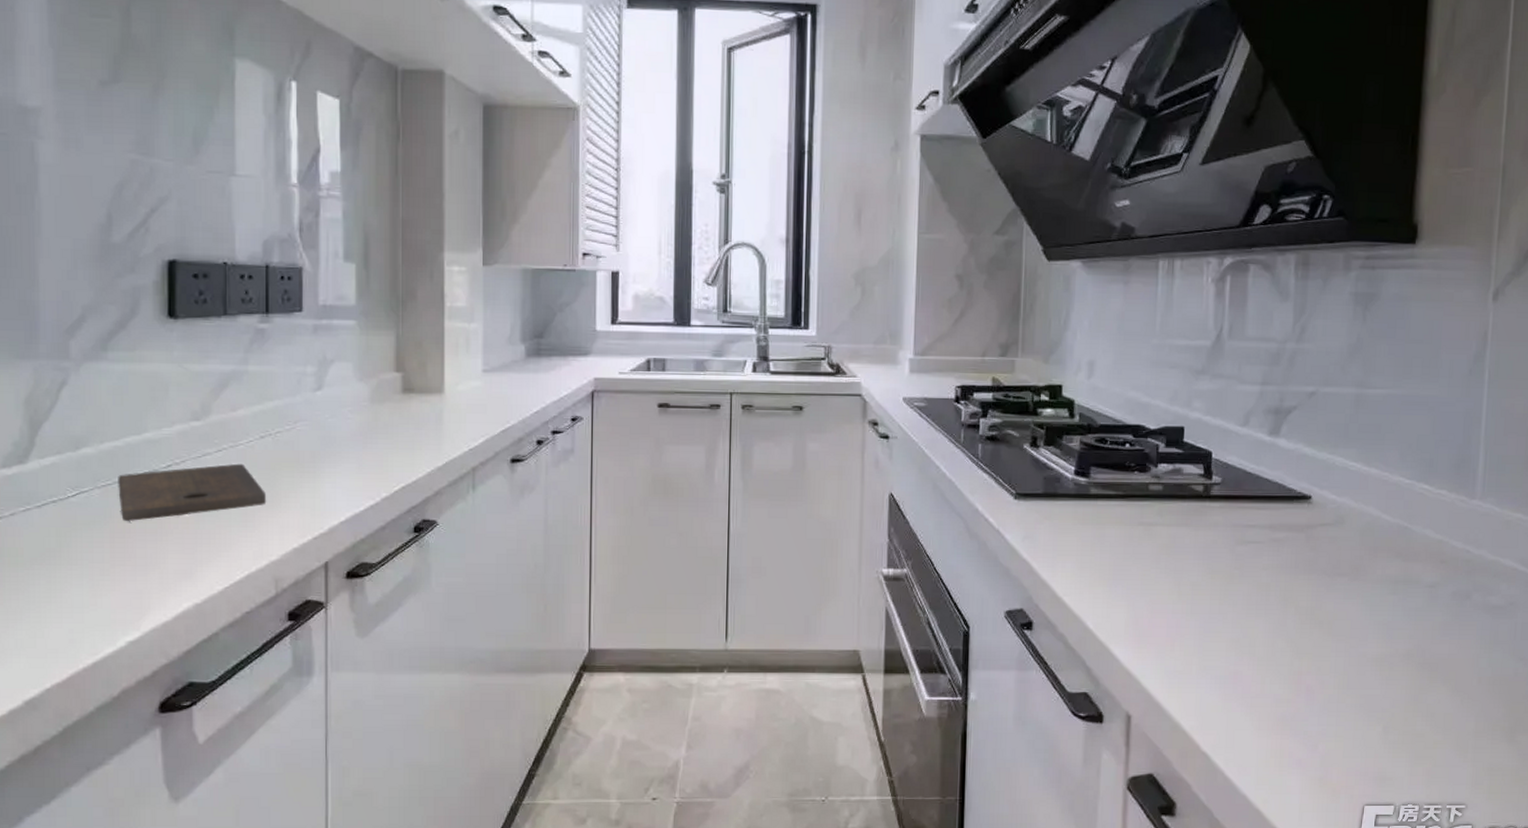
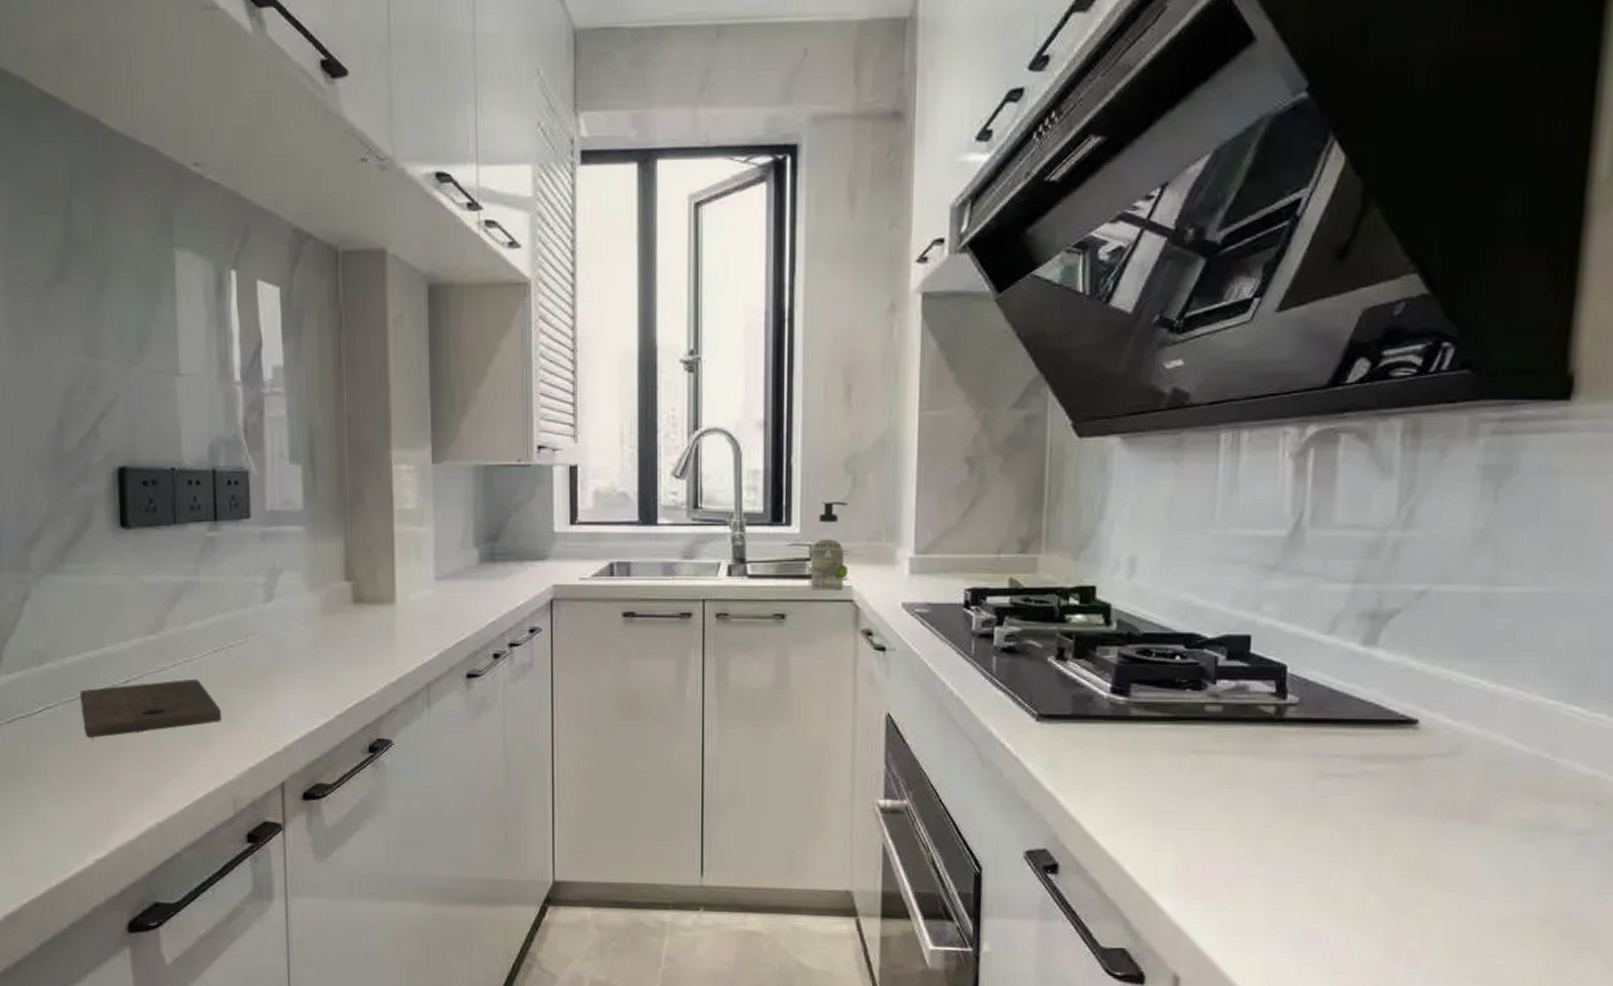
soap dispenser: none [823,309,859,386] -> present [807,502,849,591]

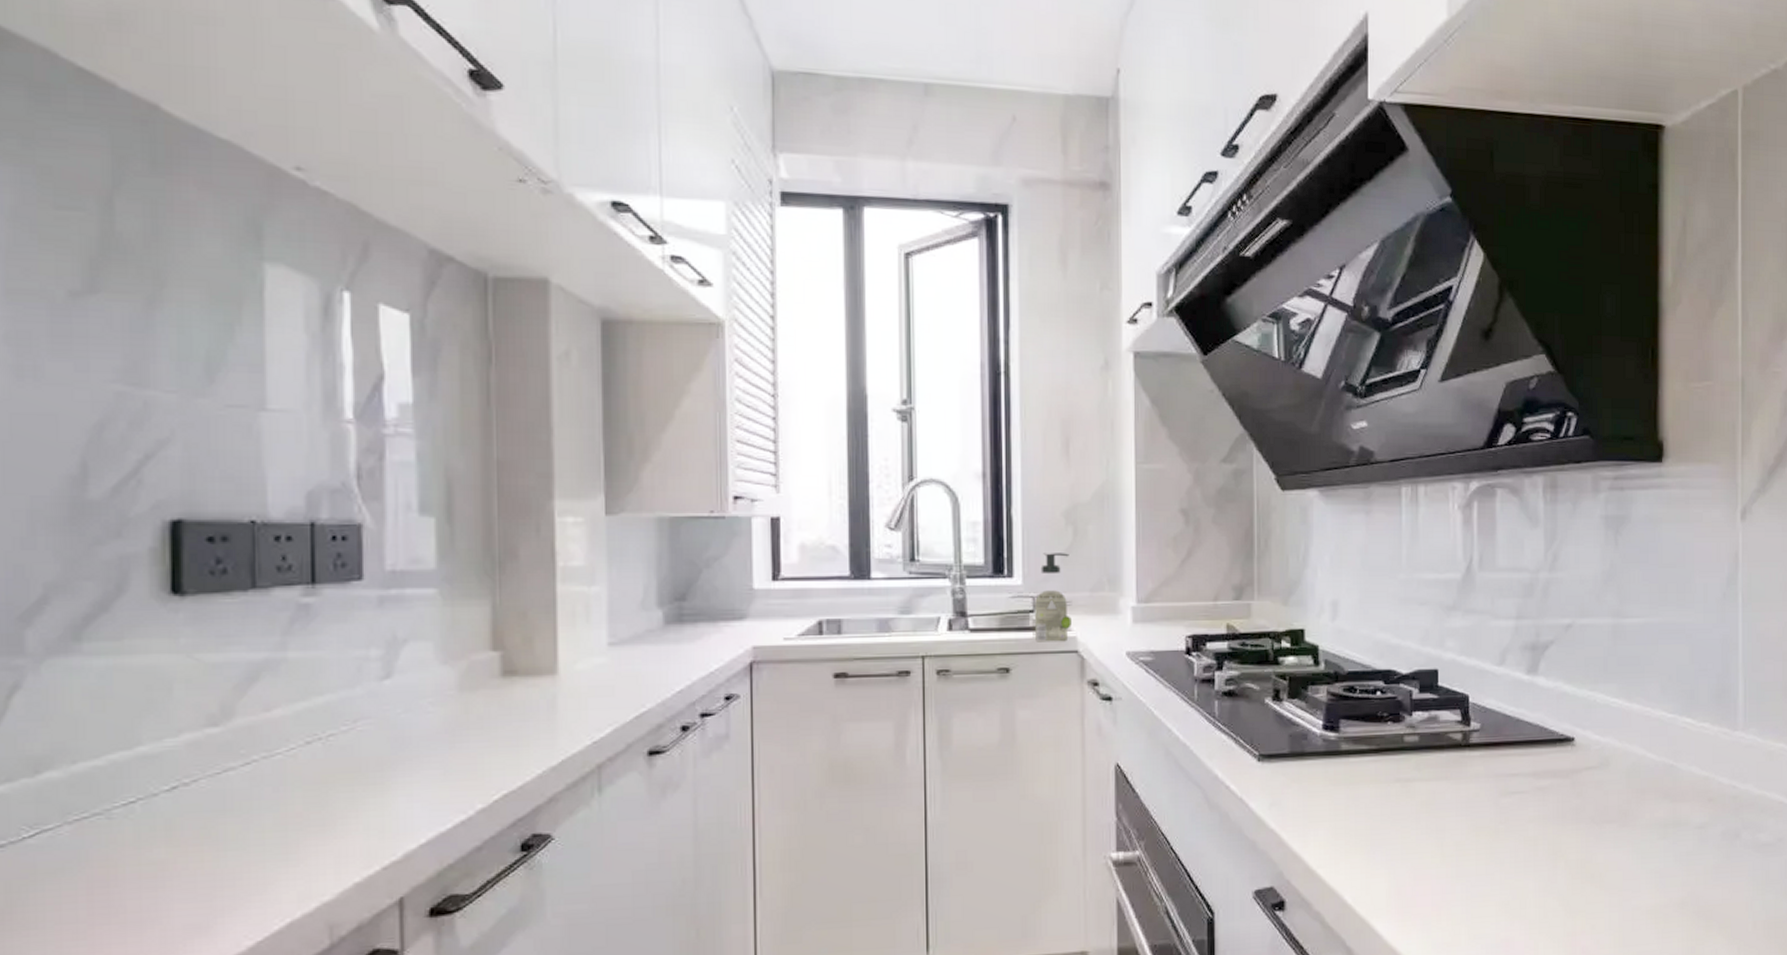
cutting board: present [80,678,222,738] -> none [98,778,316,865]

